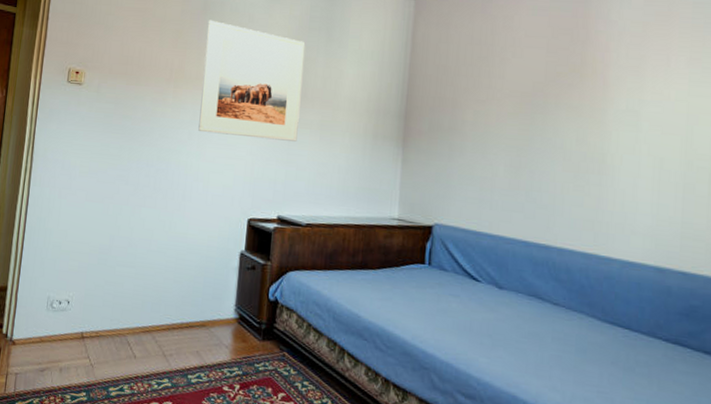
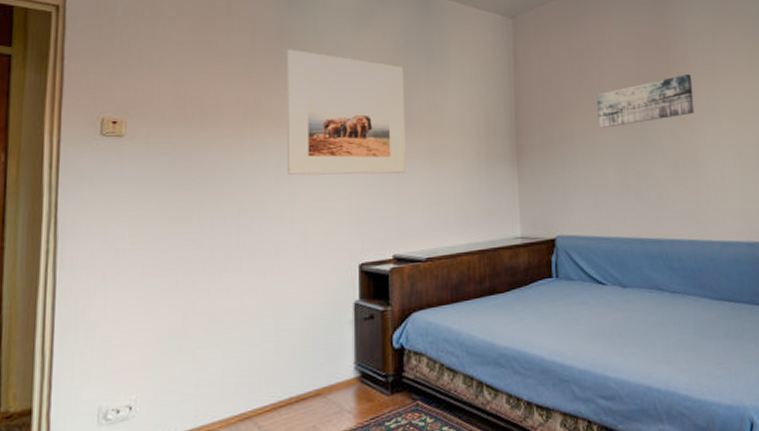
wall art: none [493,69,611,120] -> present [596,74,694,128]

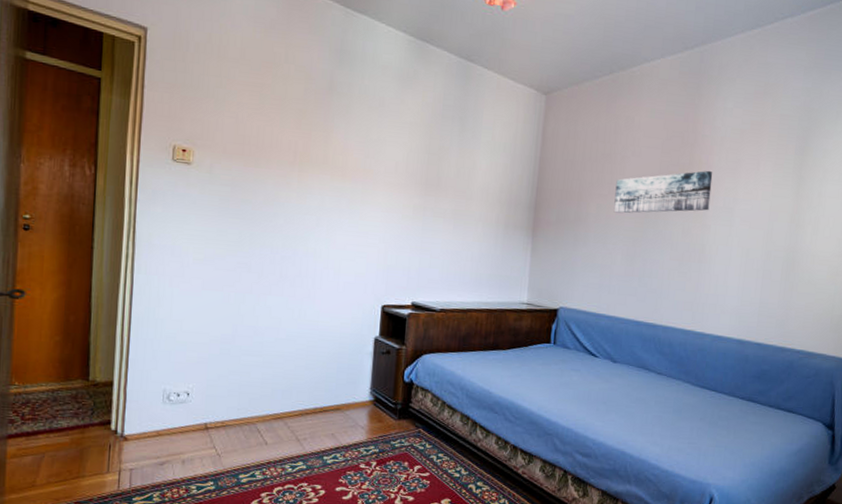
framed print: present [286,49,406,176] -> none [327,101,439,230]

